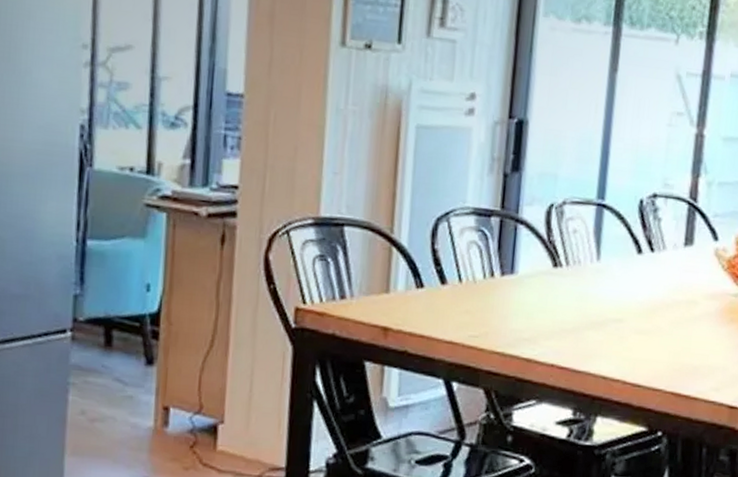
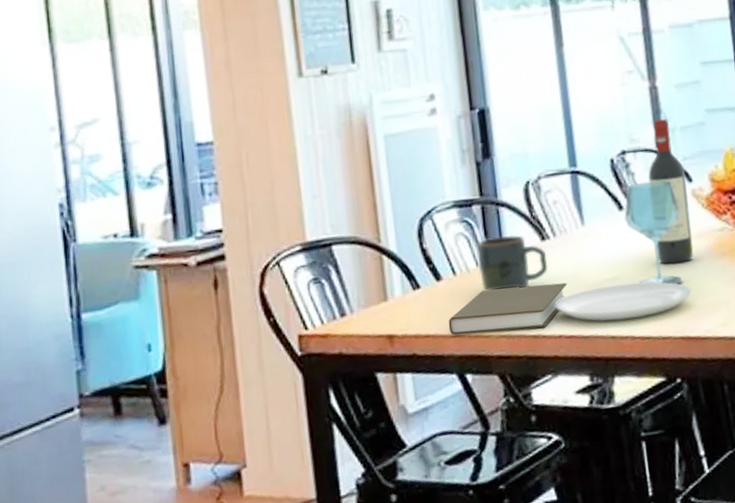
book: none [444,303,570,354] -> present [448,282,567,336]
mug: none [484,252,556,310] -> present [477,234,548,291]
plate: none [553,325,692,365] -> present [555,282,692,321]
wine glass: none [640,230,700,341] -> present [624,180,682,285]
wine bottle: none [666,169,713,320] -> present [648,119,694,264]

